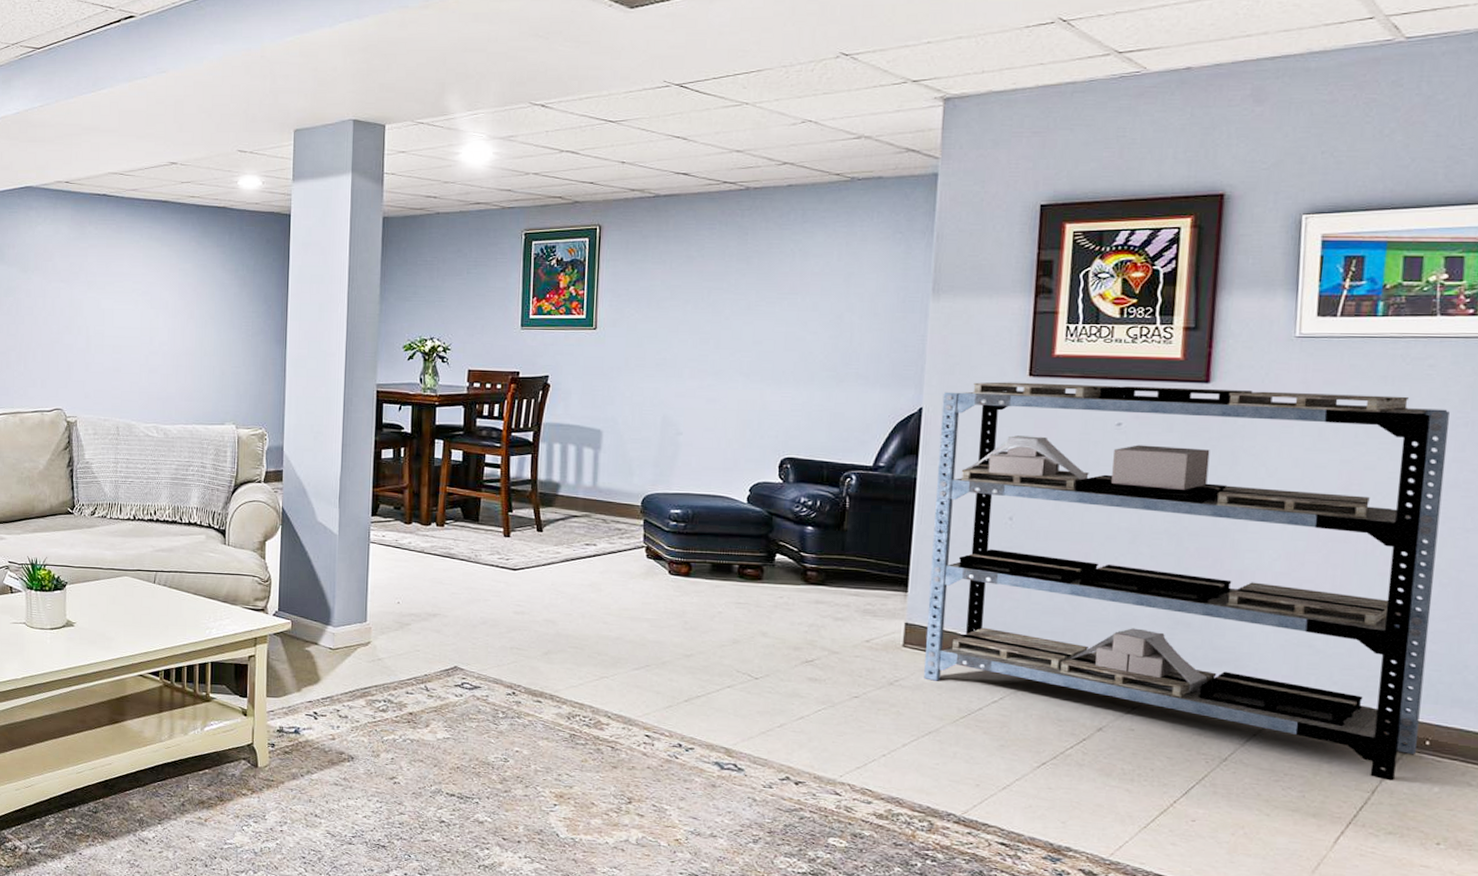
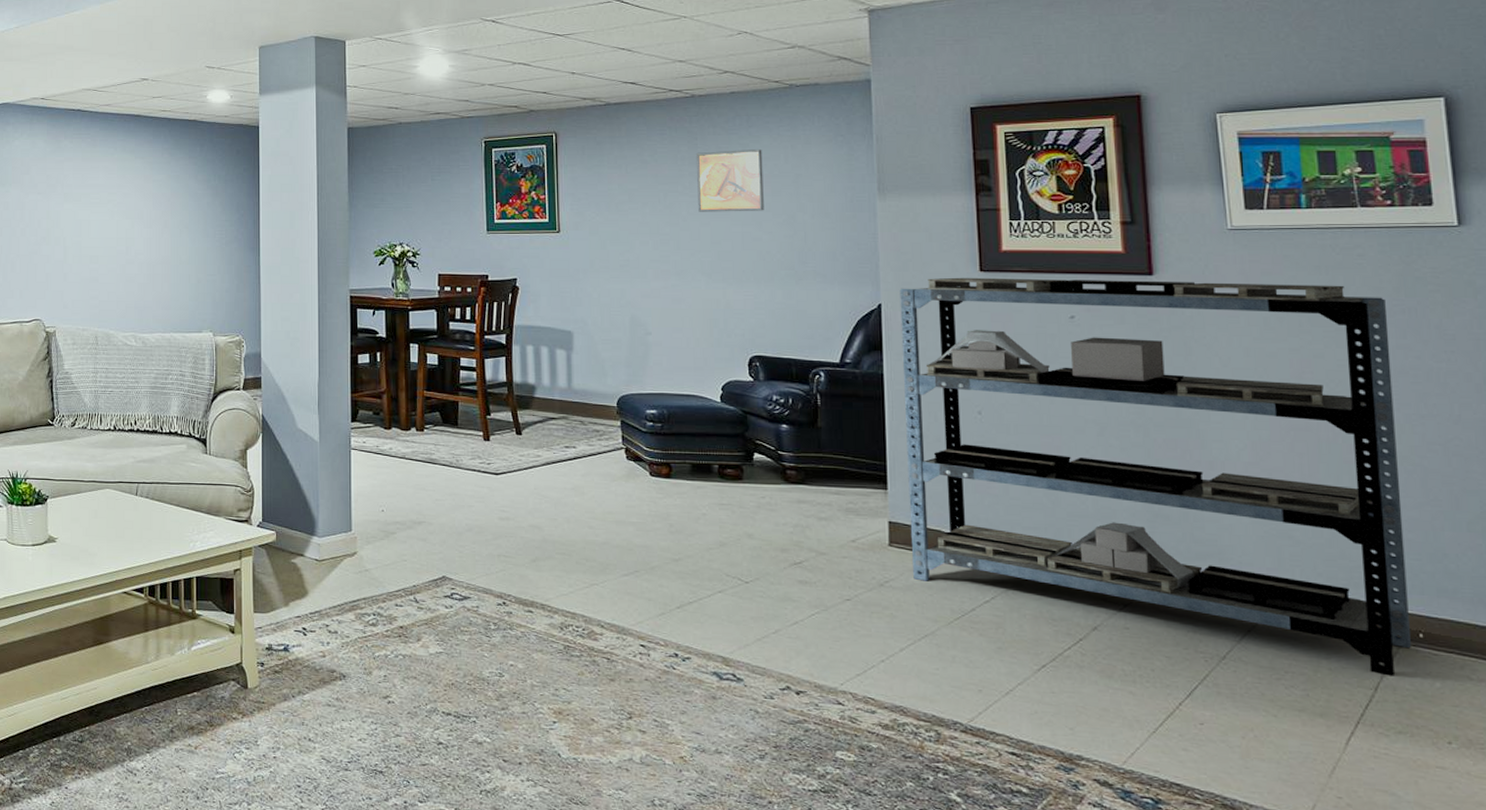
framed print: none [742,245,815,311] -> present [697,148,764,212]

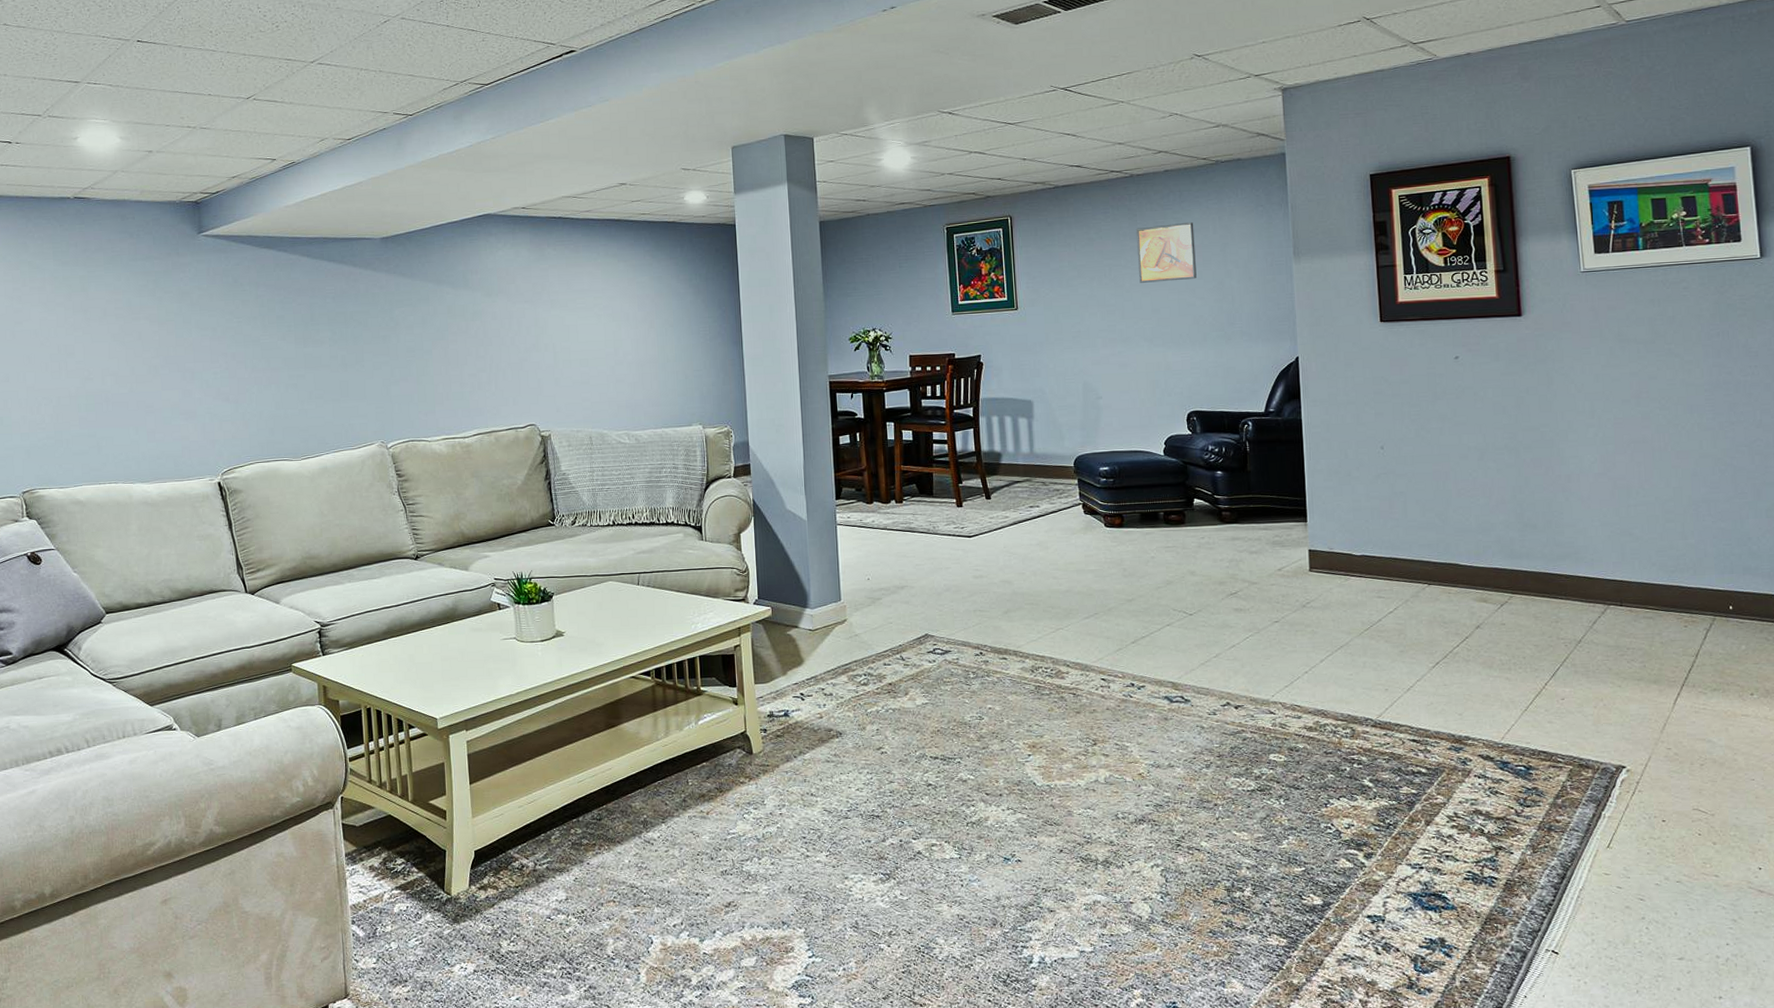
shelving unit: present [899,277,1411,676] -> none [1314,315,1723,644]

